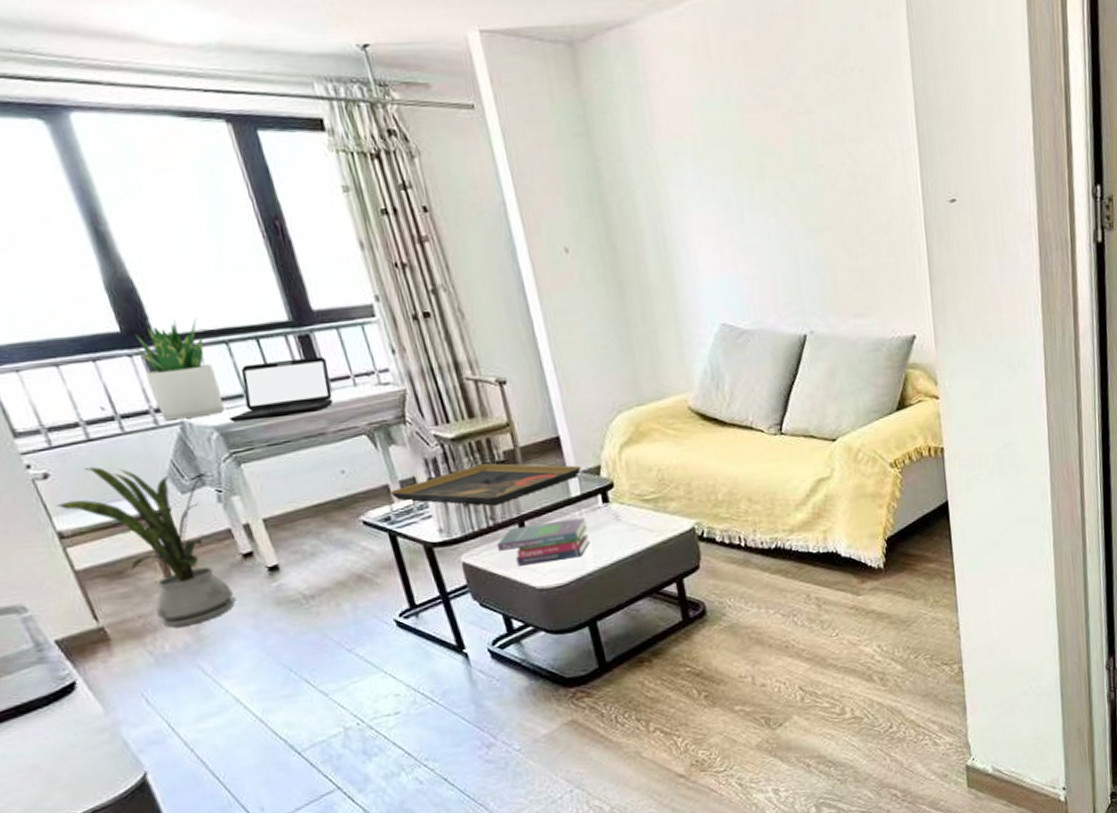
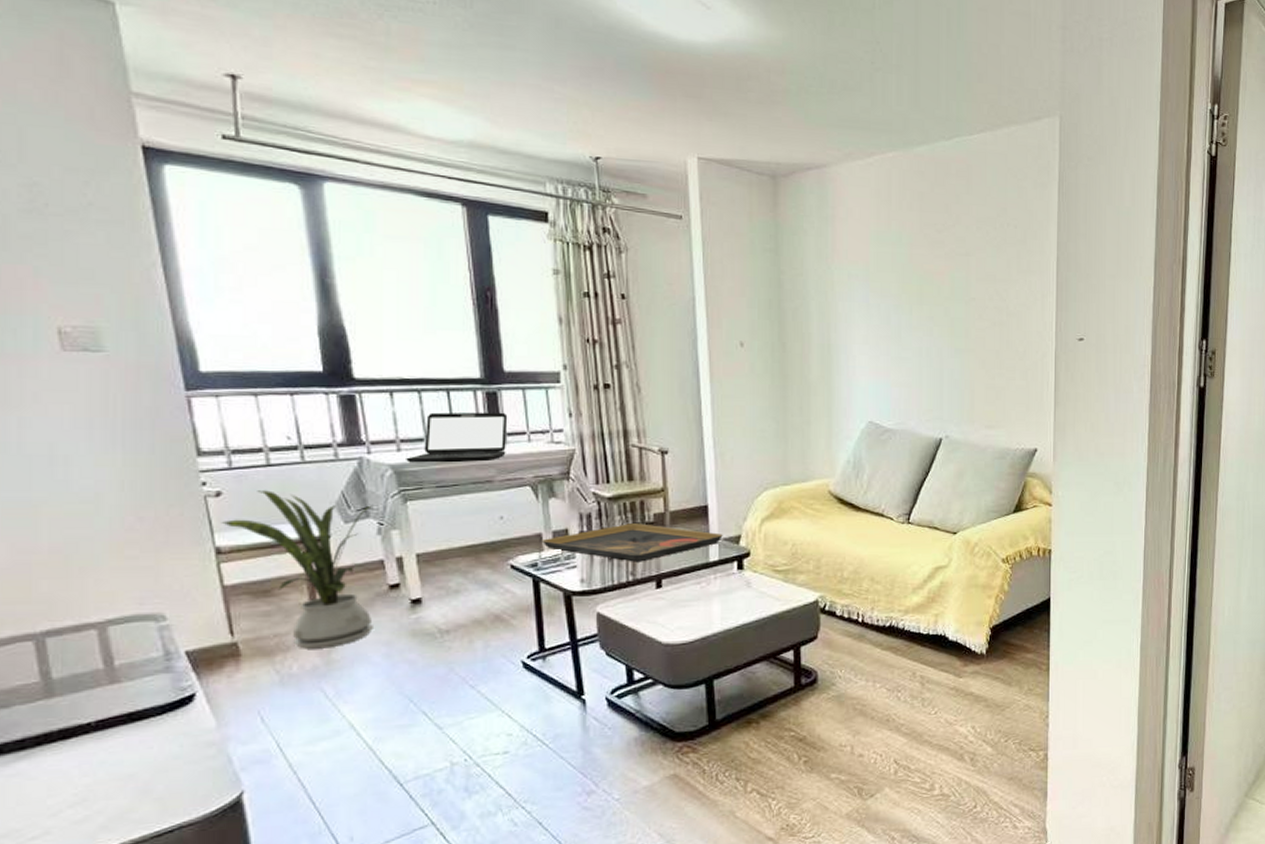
planter: present [135,318,224,421] -> none [333,366,403,455]
books: present [496,517,590,566] -> none [632,581,720,621]

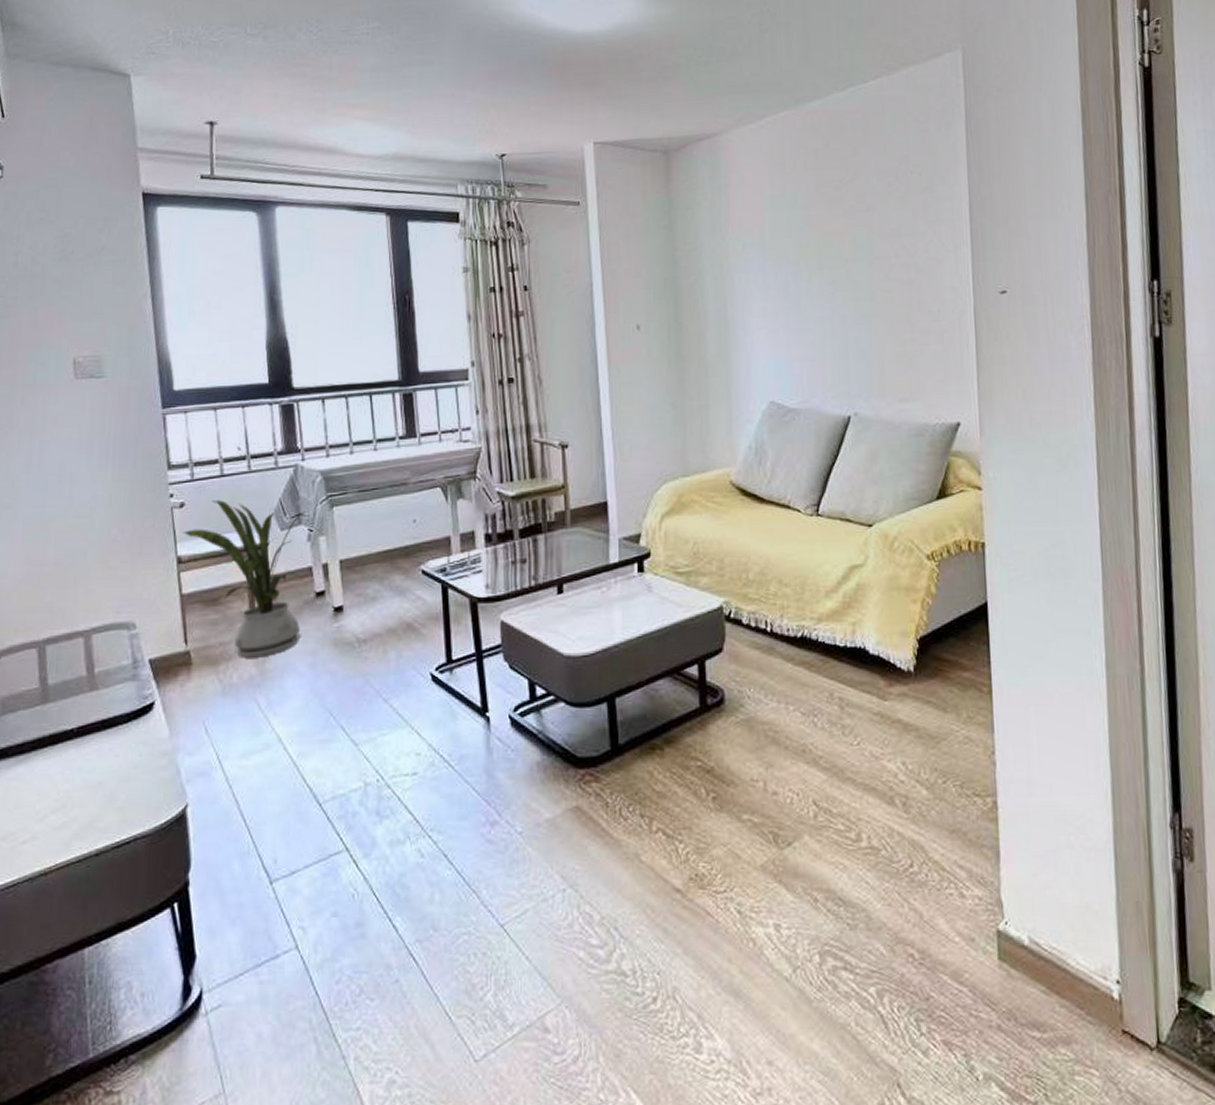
laptop: present [406,412,508,463] -> none [333,413,422,468]
decorative tray: present [541,523,723,562] -> none [449,523,623,566]

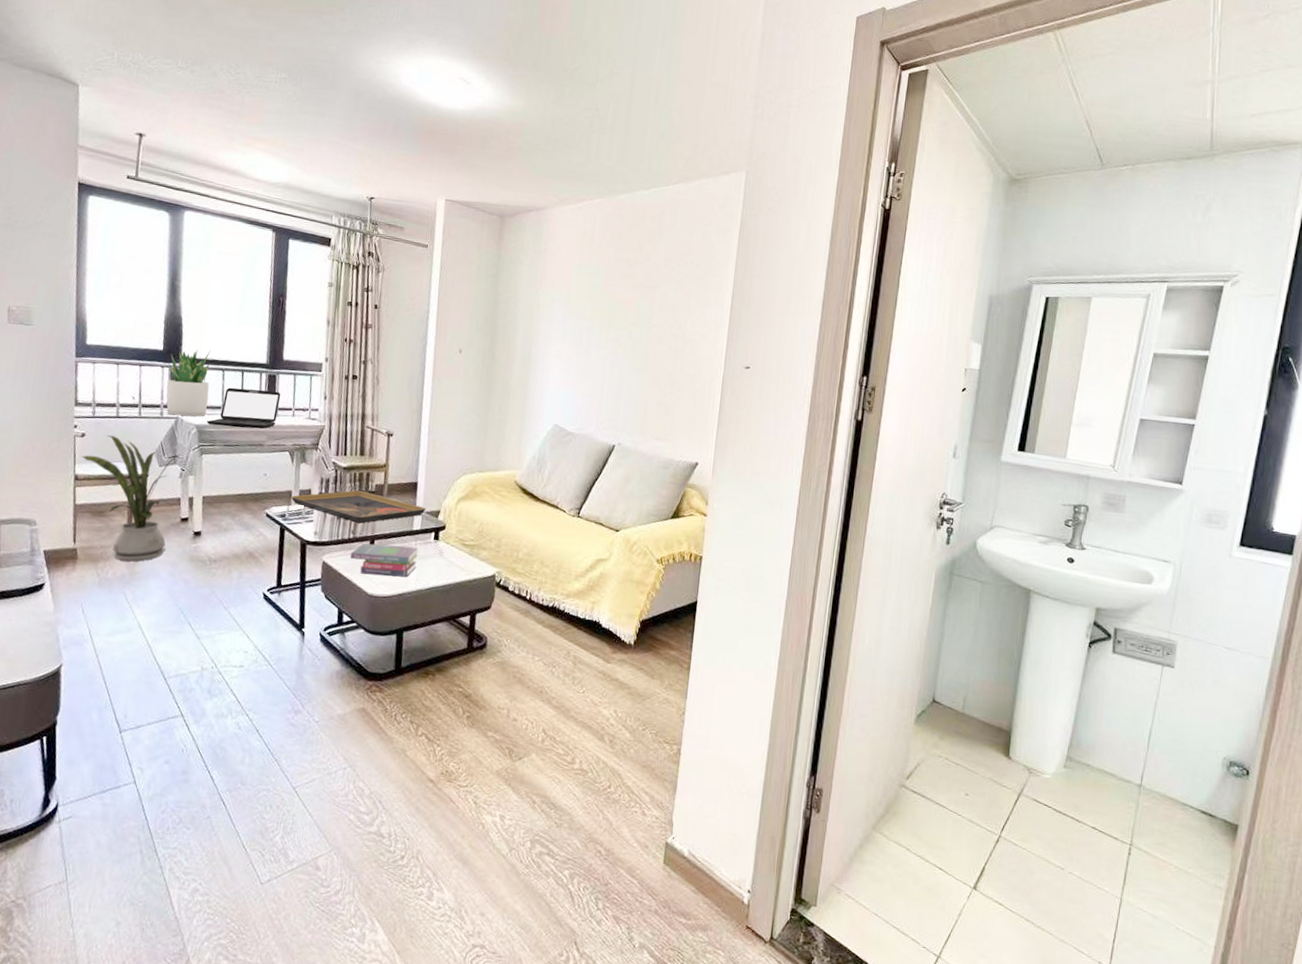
planter: none [276,374,332,463] -> present [166,349,211,417]
laptop: none [333,413,422,468] -> present [207,387,281,429]
decorative tray: none [449,523,623,566] -> present [290,490,426,524]
books: none [534,585,620,630] -> present [350,543,419,578]

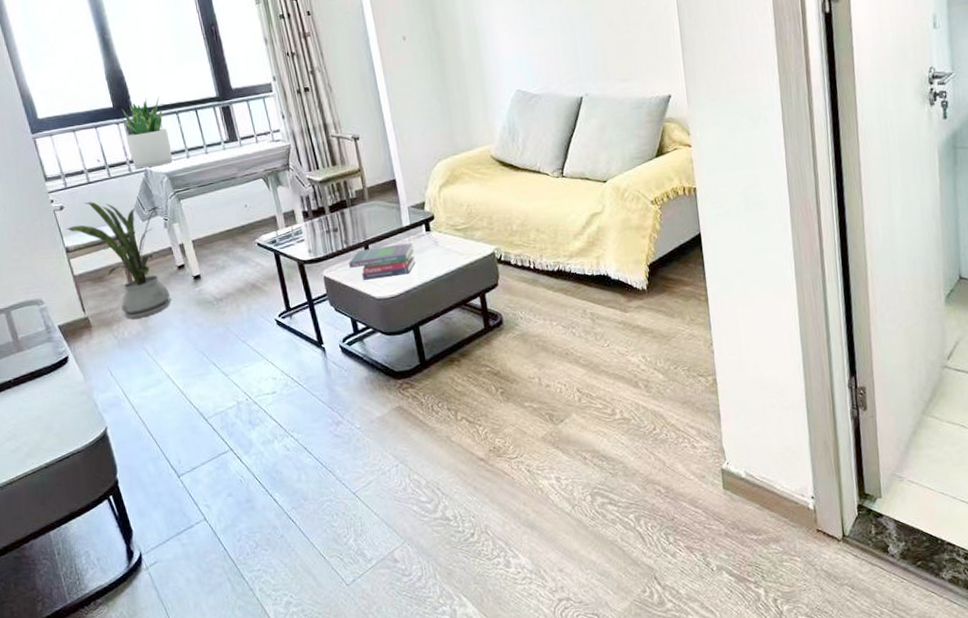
laptop: present [207,387,281,429] -> none [175,121,242,170]
decorative tray: present [290,490,426,524] -> none [276,200,411,233]

